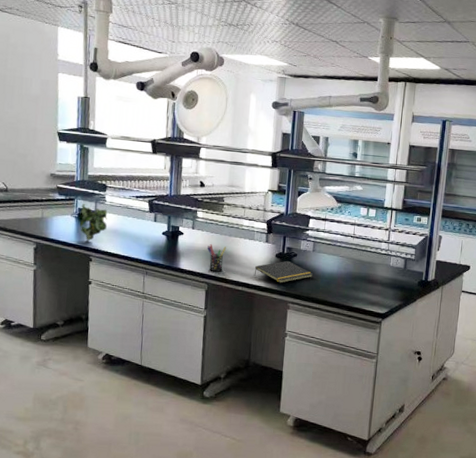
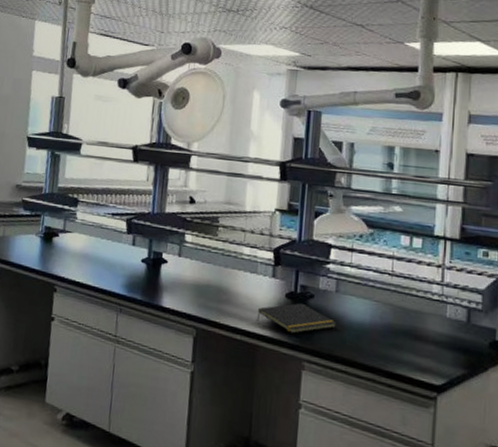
flowering plant: present [79,204,108,241] -> none [44,221,78,266]
pen holder: present [207,244,227,272] -> none [196,277,222,314]

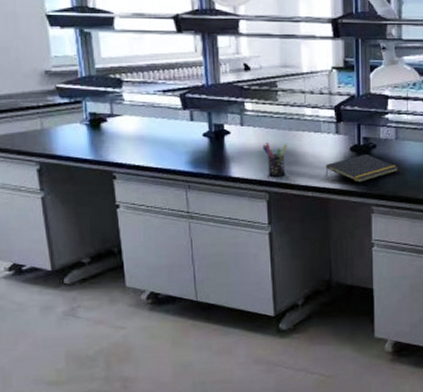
pen holder: none [196,277,222,314] -> present [263,143,288,176]

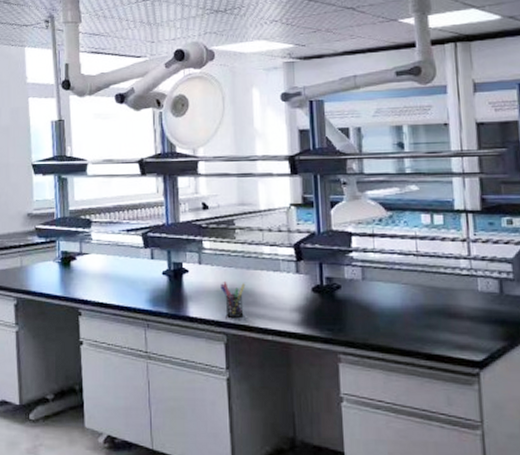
notepad: present [325,153,398,183] -> none [285,295,367,327]

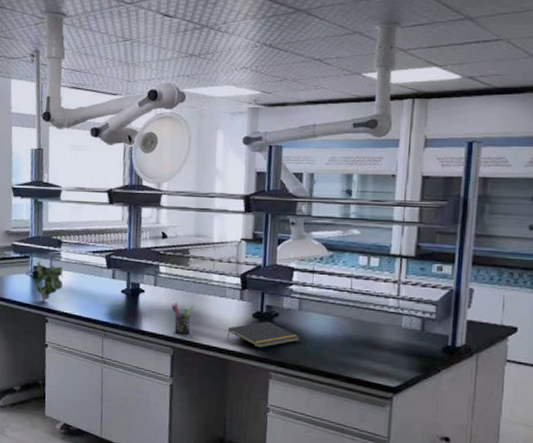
flowering plant: none [63,245,95,290] -> present [34,261,63,300]
notepad: none [285,295,367,327] -> present [227,321,299,348]

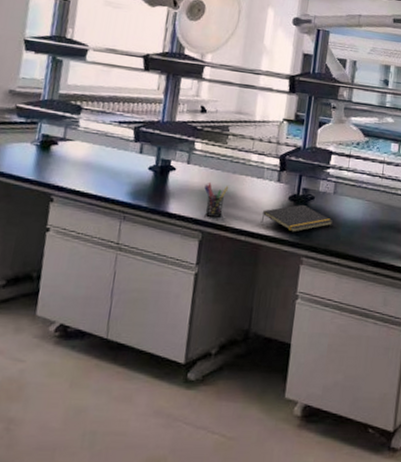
flowering plant: present [34,261,63,300] -> none [41,129,80,175]

